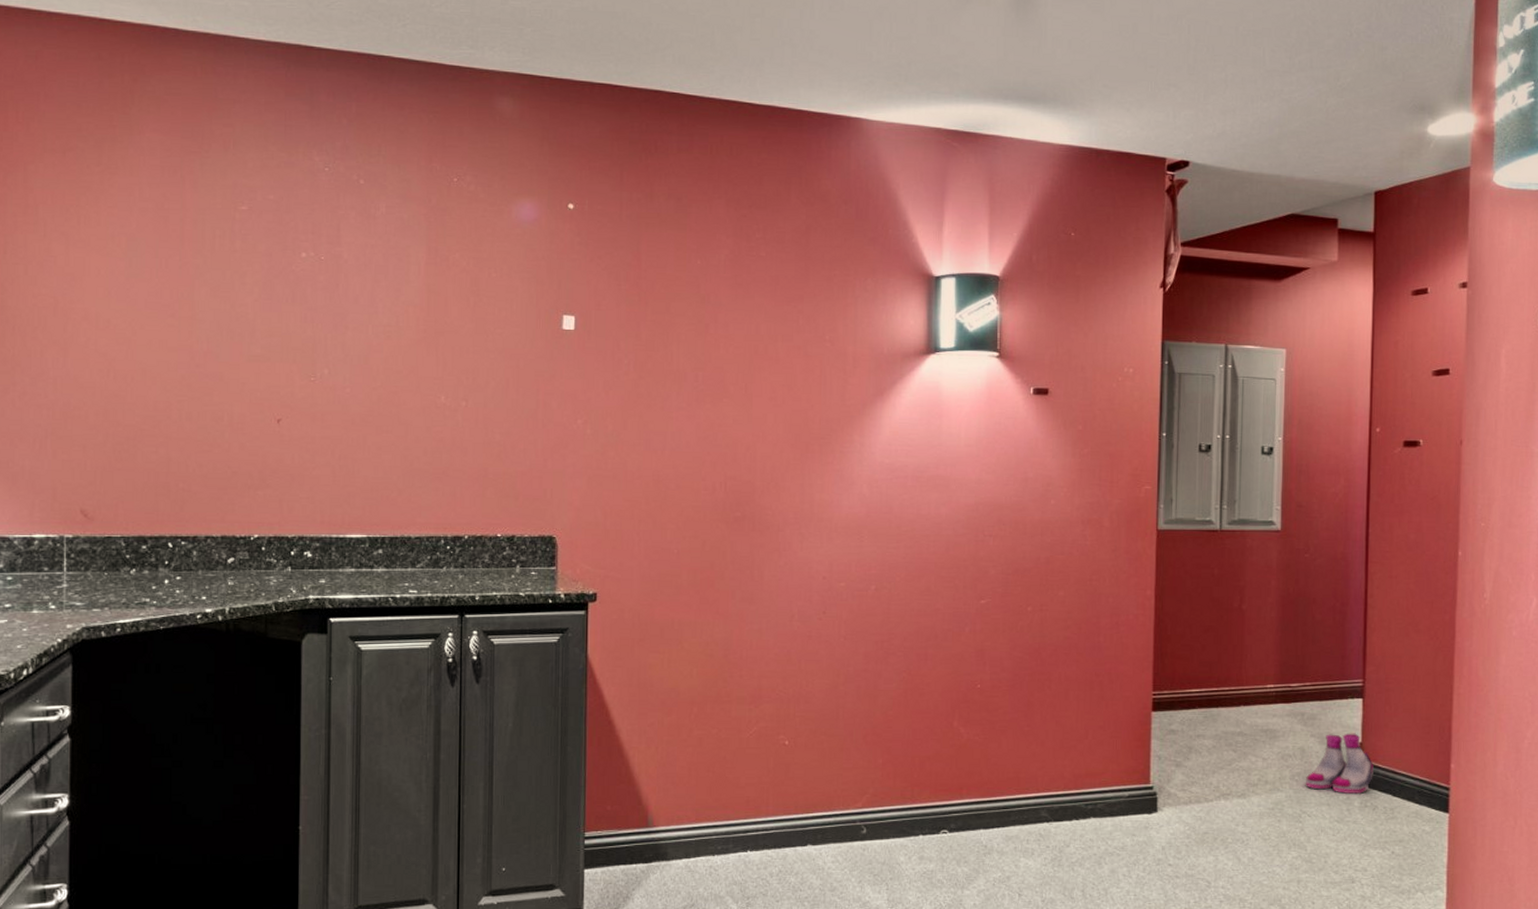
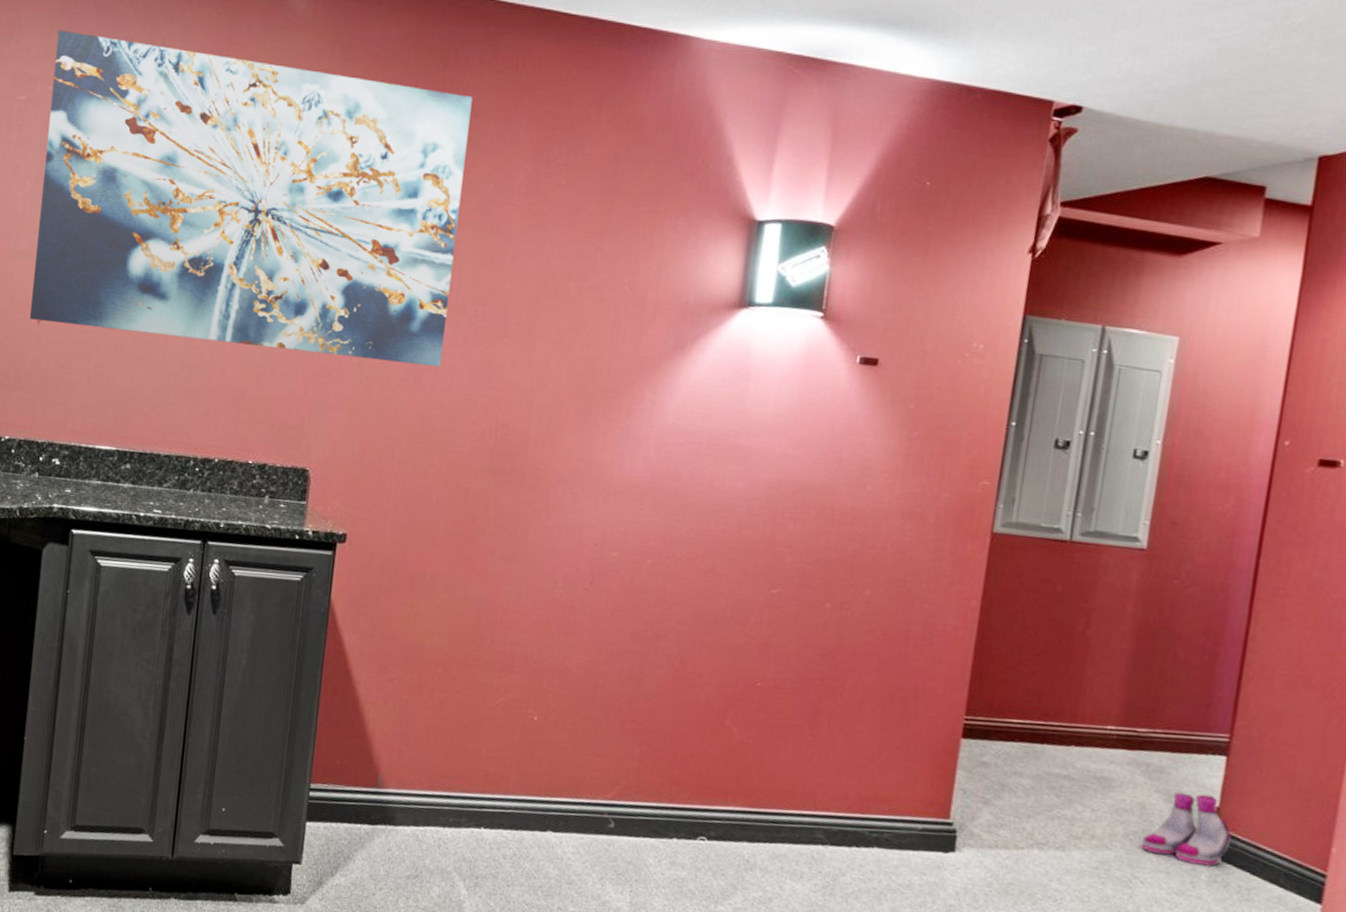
wall art: none [268,141,674,430] -> present [29,30,473,367]

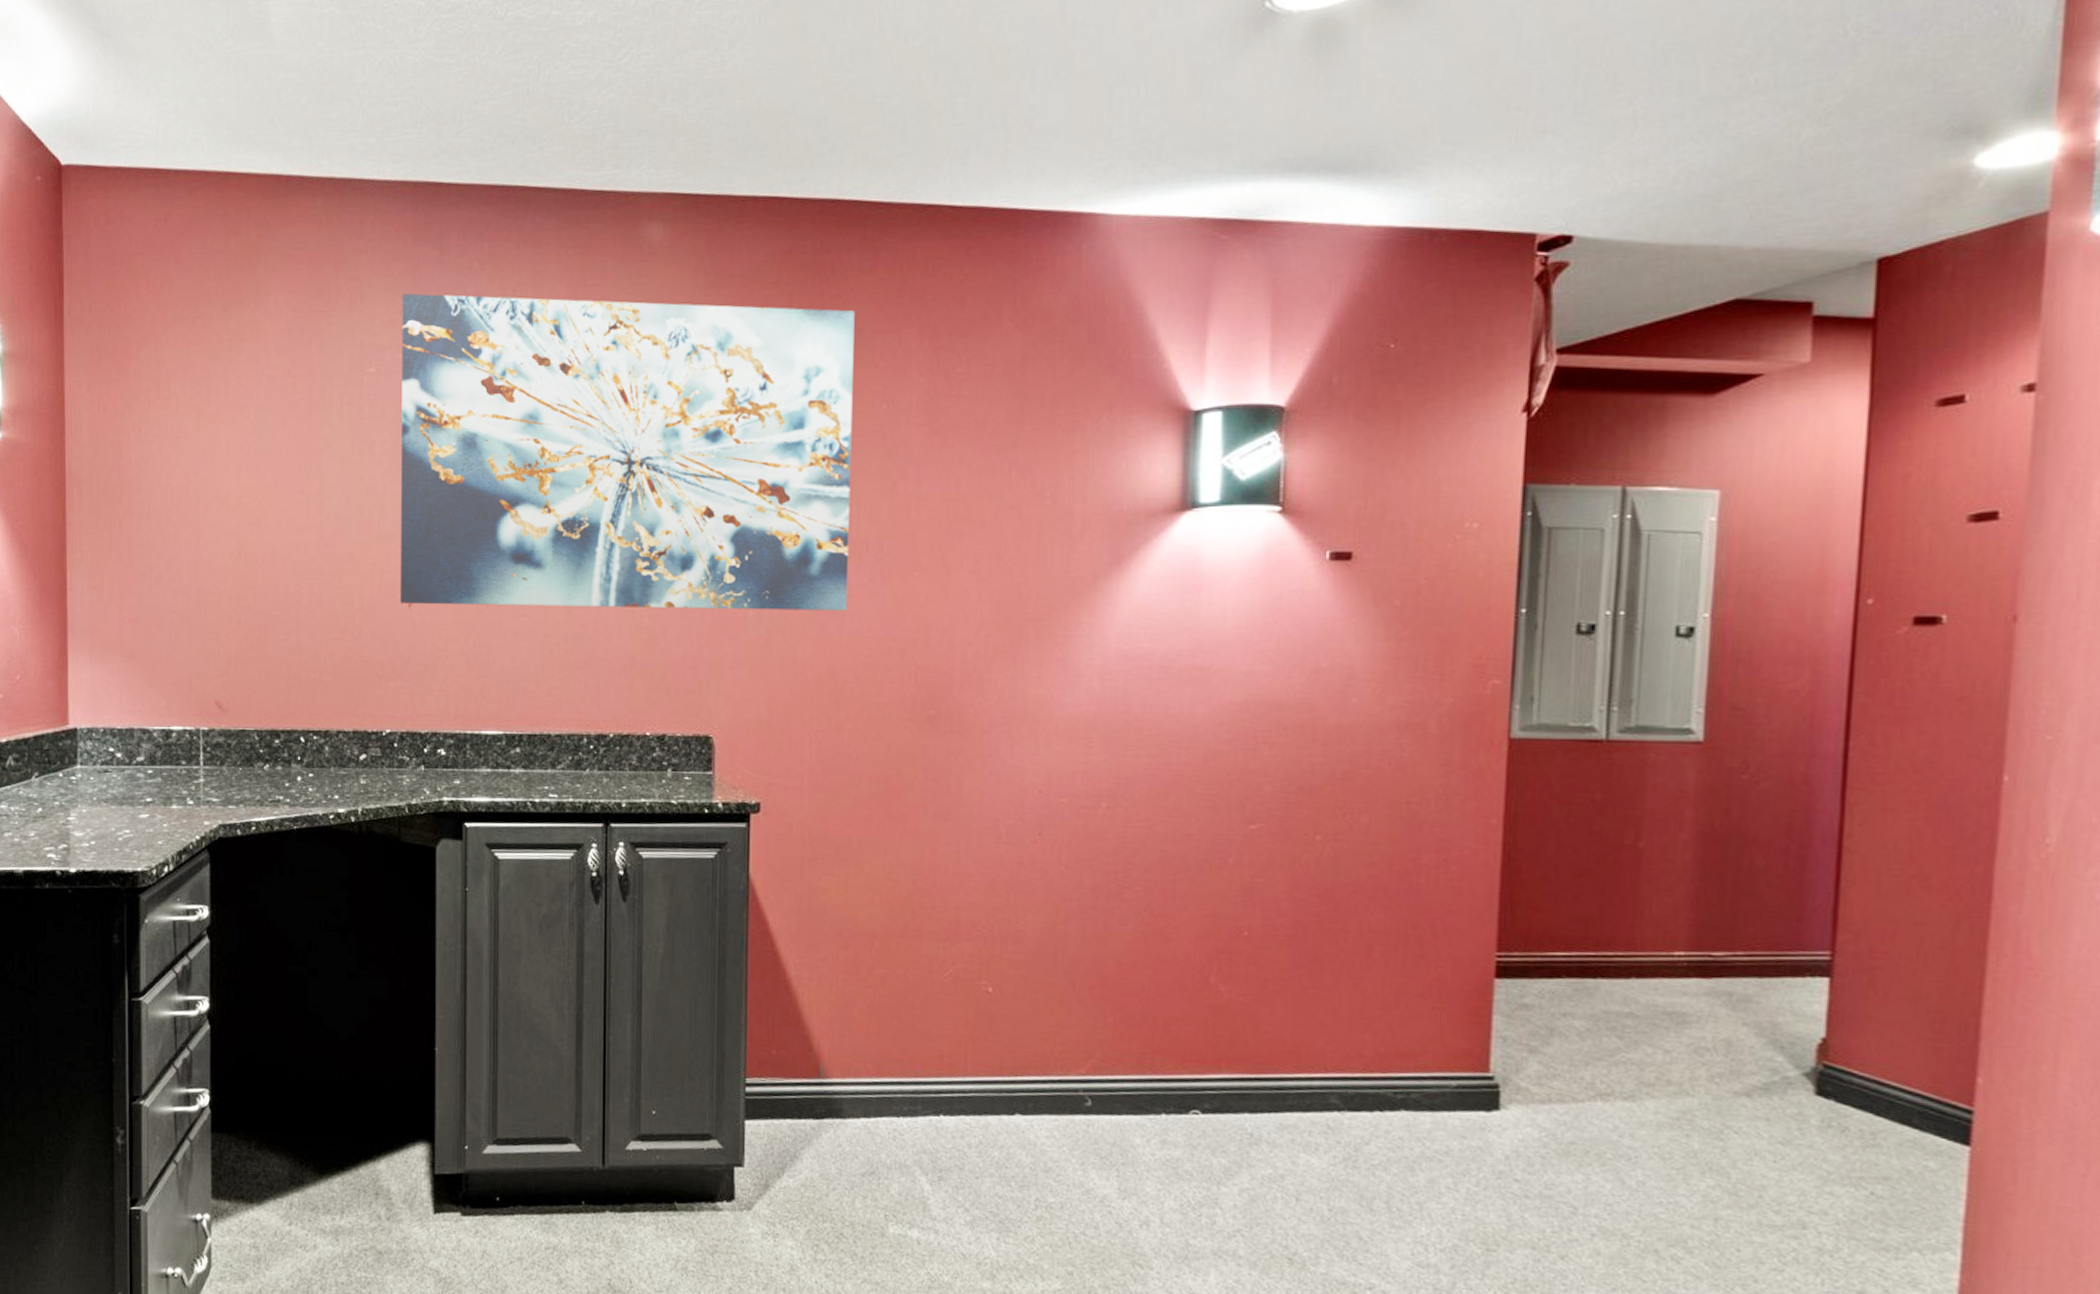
boots: present [1142,792,1231,866] -> none [1732,1023,1845,1109]

